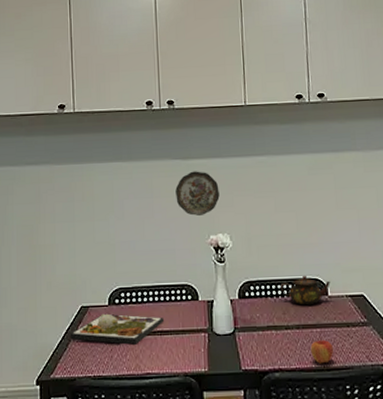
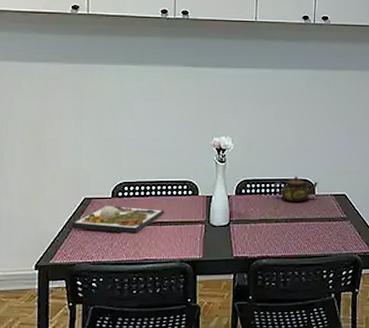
decorative plate: present [175,171,220,216] -> none [184,78,225,119]
apple: present [310,336,333,364] -> none [295,229,315,252]

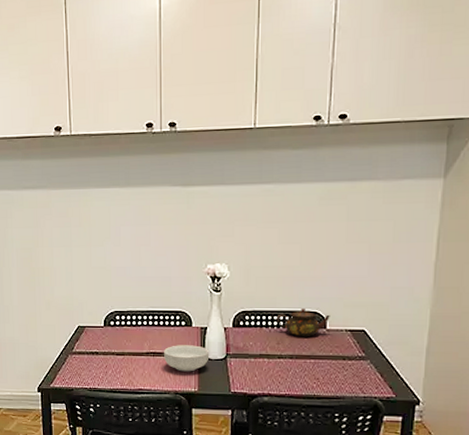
dinner plate: present [71,205,165,234] -> none [68,334,158,363]
cereal bowl: none [171,213,214,240] -> present [164,345,210,372]

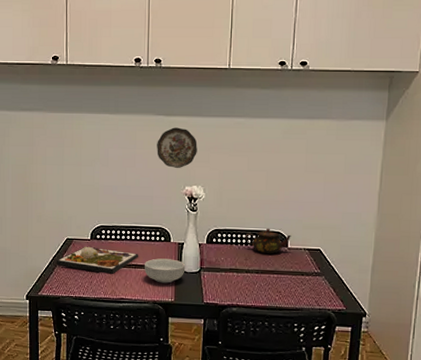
dinner plate: none [68,334,158,363] -> present [56,246,139,274]
decorative plate: none [174,199,220,244] -> present [157,127,197,168]

